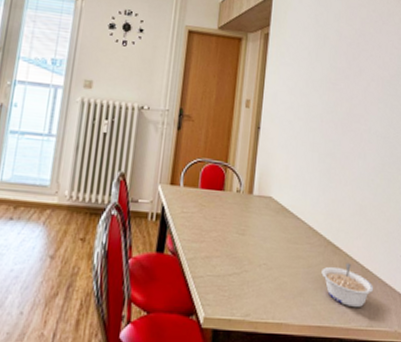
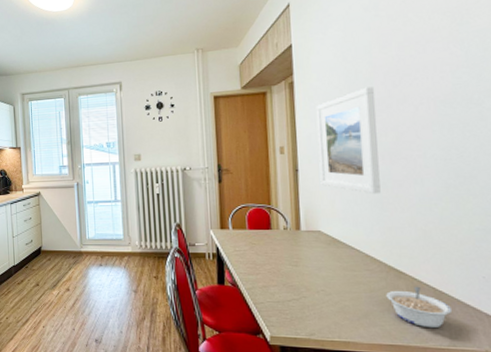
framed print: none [279,54,338,164] -> present [316,86,381,194]

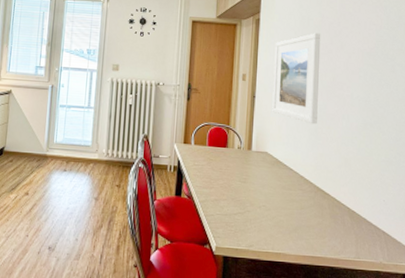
legume: present [386,286,453,329] -> none [313,205,360,243]

